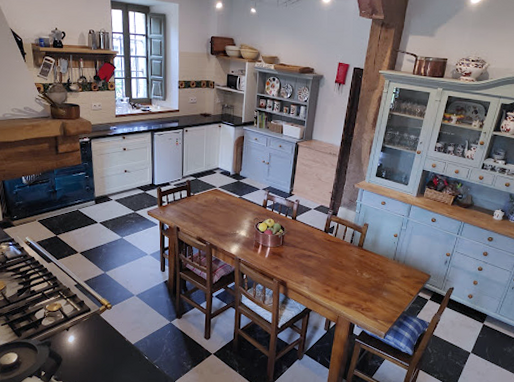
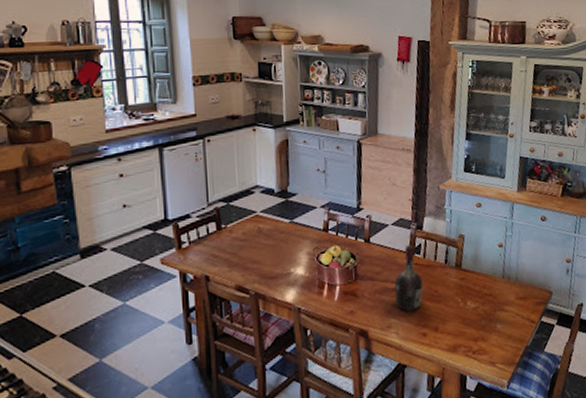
cognac bottle: none [310,226,331,273] -> present [394,245,423,312]

